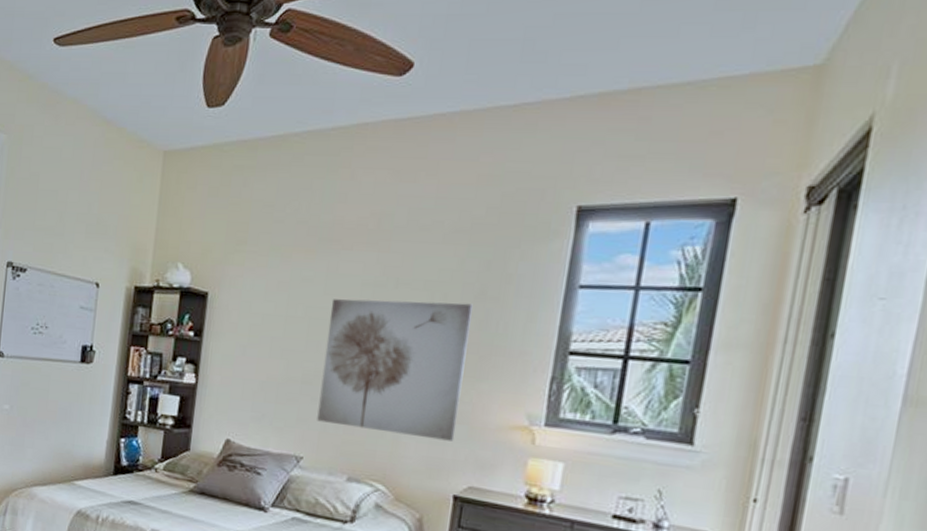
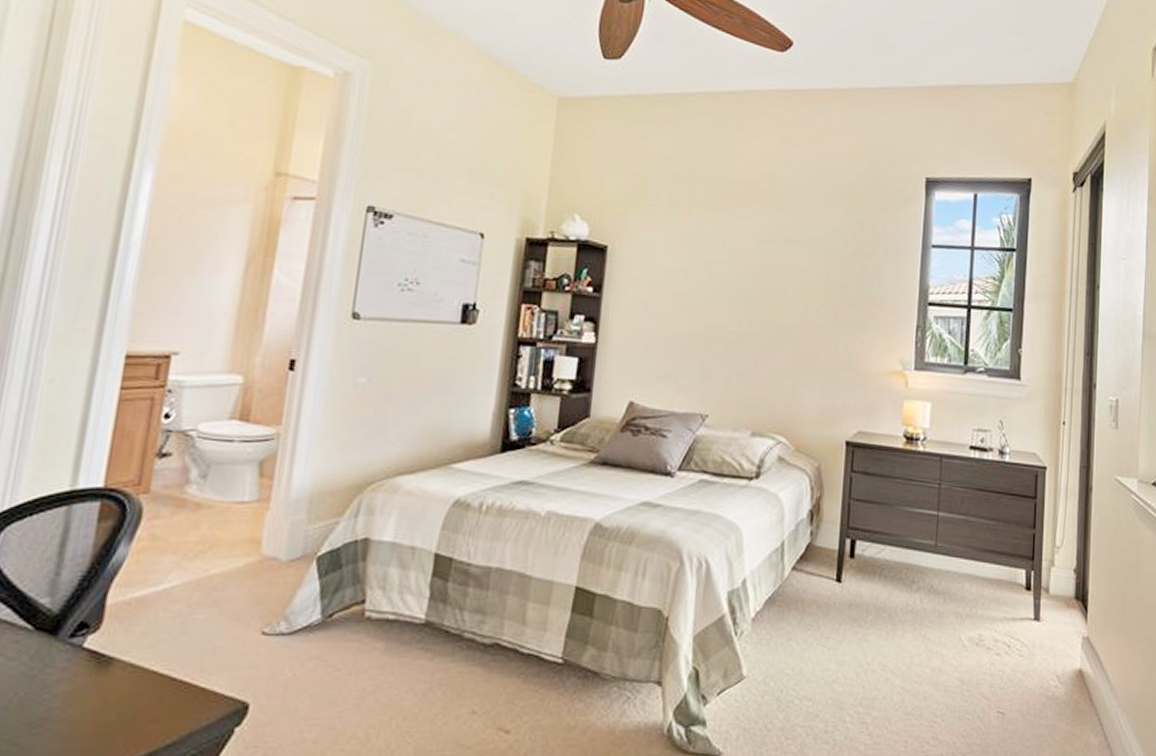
wall art: present [317,298,473,442] -> none [720,254,852,389]

